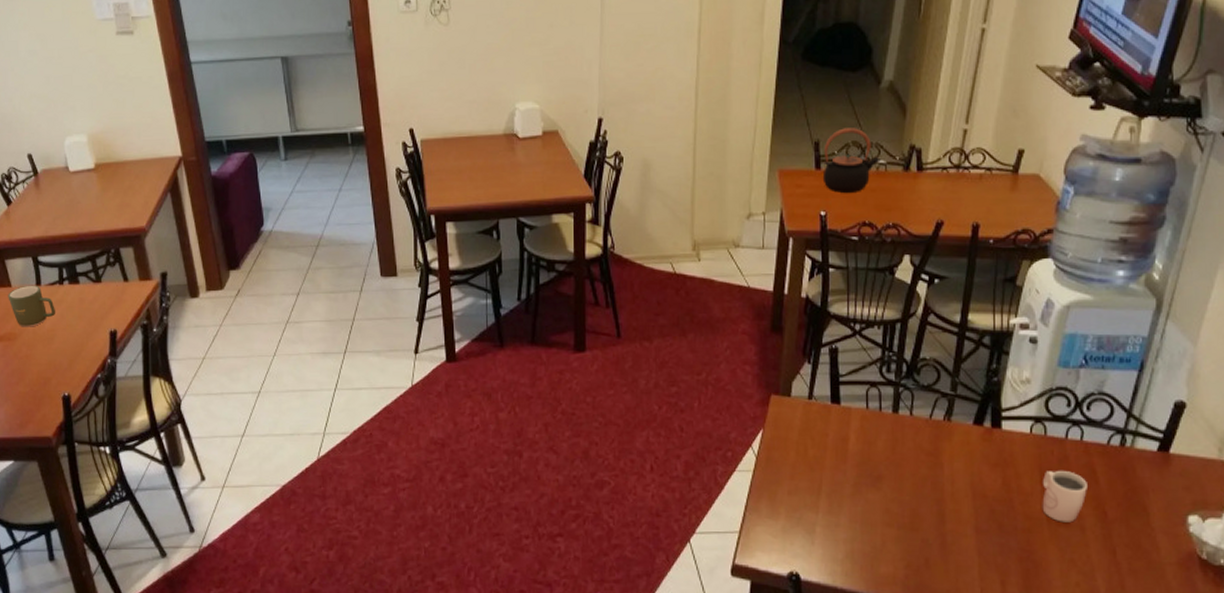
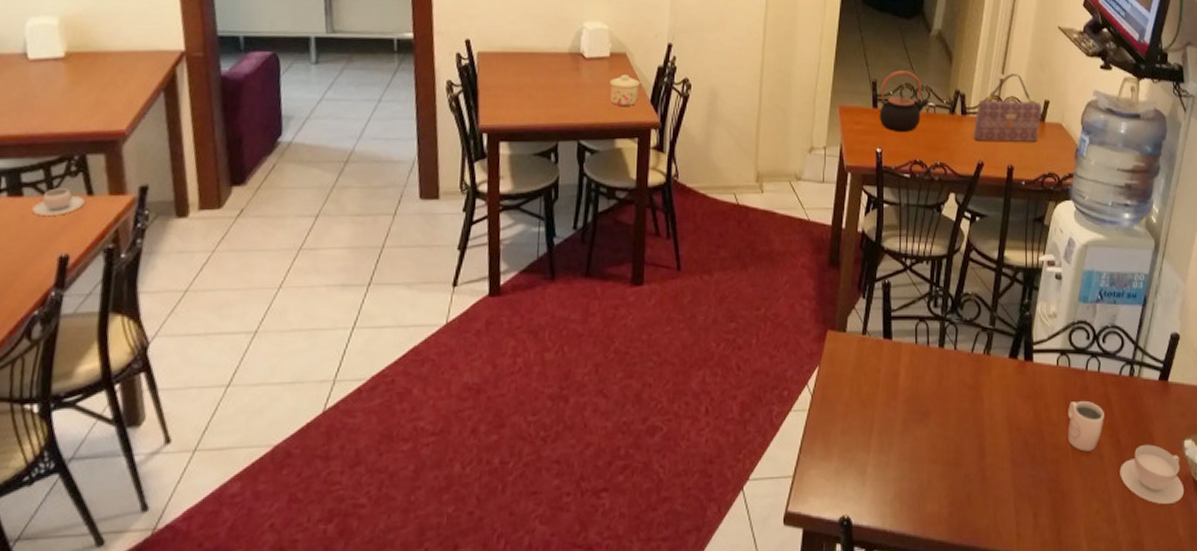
teacup: none [87,276,123,298] -> present [32,188,85,215]
sugar bowl: none [544,152,573,182] -> present [609,74,640,106]
handbag: none [931,122,1015,198] -> present [973,74,1042,142]
teacup: none [1105,518,1187,581] -> present [1120,444,1185,504]

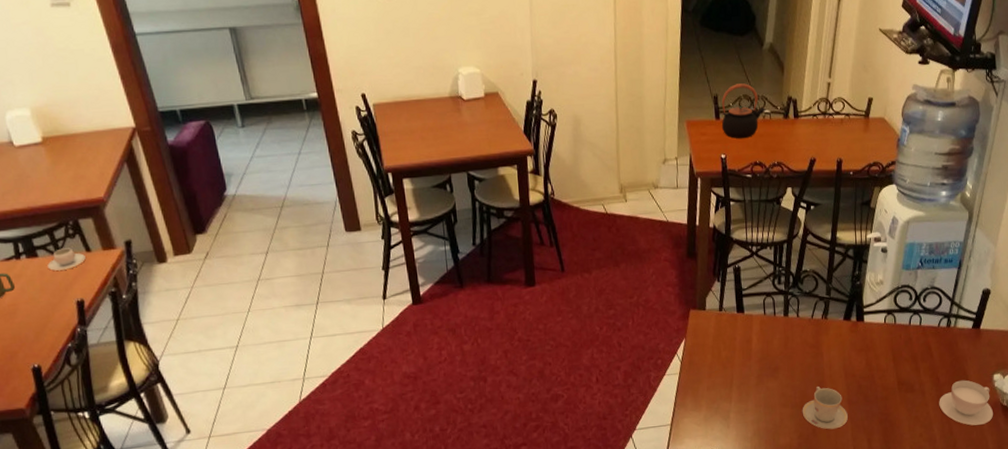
sugar bowl: present [609,74,640,106] -> none [487,111,513,139]
teacup: none [955,440,1010,497] -> present [802,387,848,429]
handbag: present [973,74,1042,142] -> none [805,76,867,140]
mug: present [1067,400,1104,452] -> none [894,349,926,389]

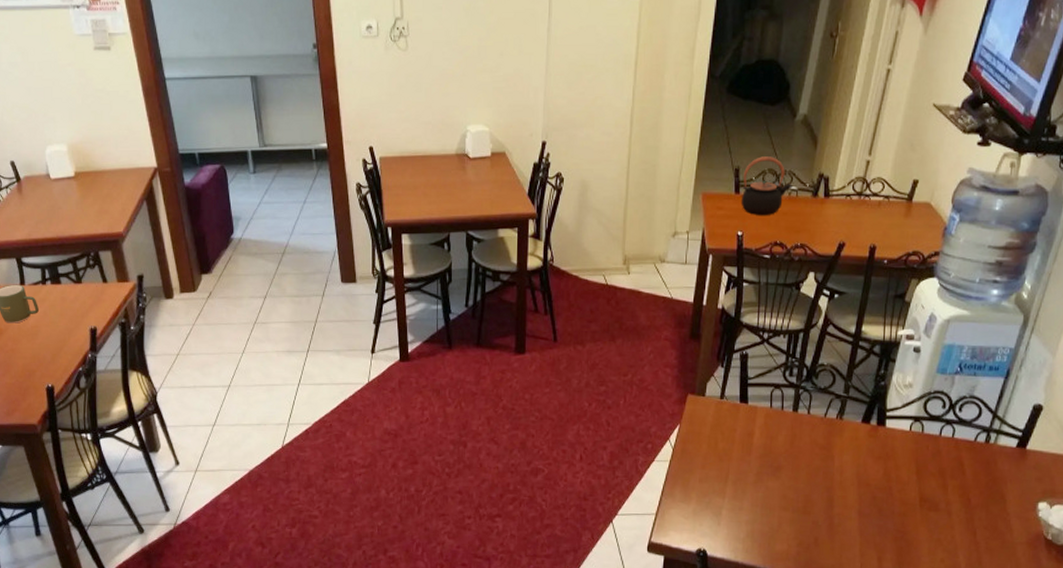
teacup: present [47,248,86,271] -> none [68,277,102,298]
teacup: present [802,387,848,429] -> none [804,492,857,541]
teacup: present [939,380,994,426] -> none [967,504,1035,558]

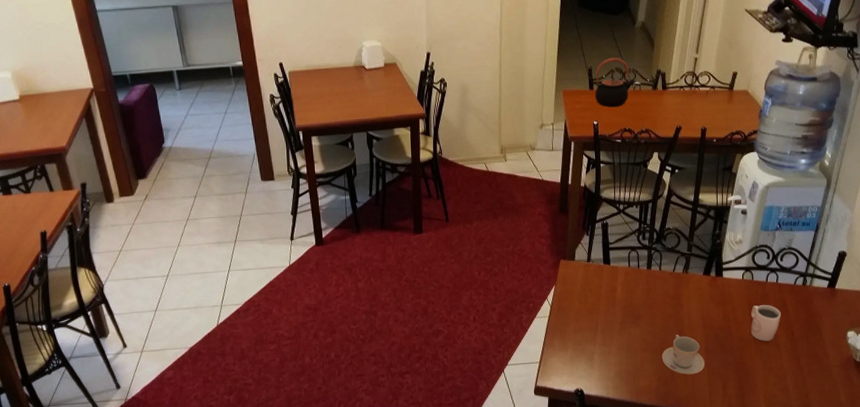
teacup: none [804,492,857,541] -> present [661,335,705,375]
mug: none [916,462,956,508] -> present [750,304,781,342]

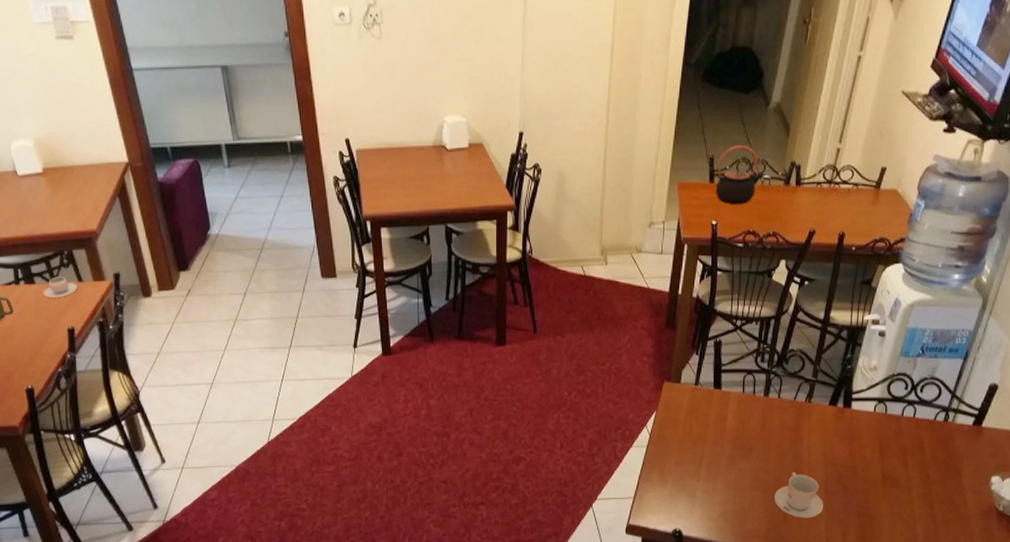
teacup: none [19,187,49,206] -> present [43,277,78,298]
mug: present [750,304,781,342] -> none [879,441,916,484]

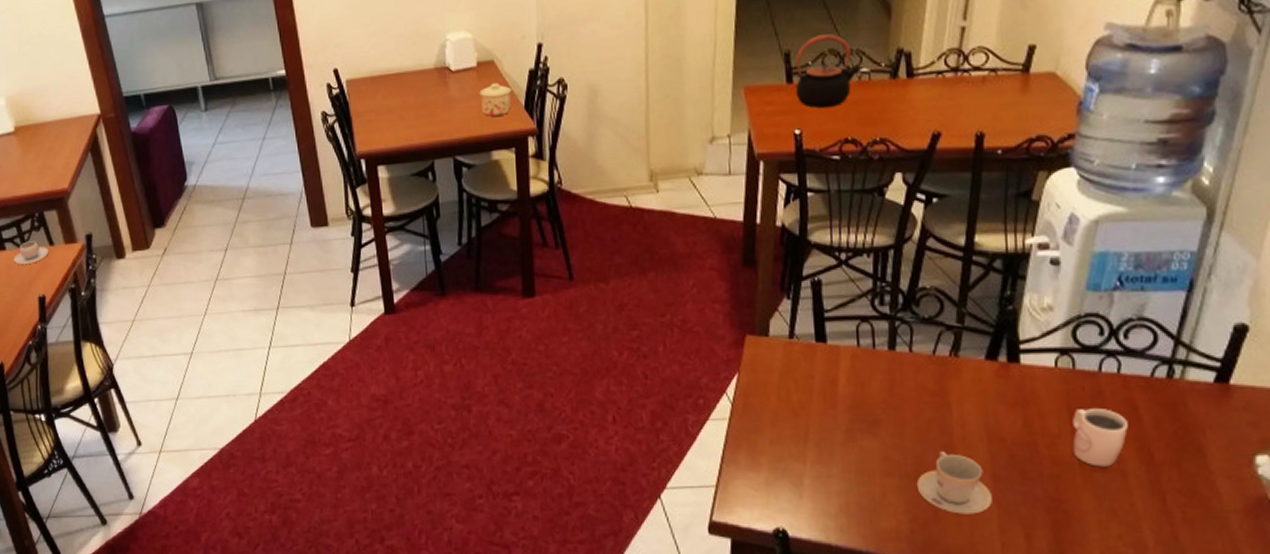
sugar bowl: none [469,163,496,191] -> present [479,83,511,116]
mug: none [879,441,916,484] -> present [1071,407,1128,467]

